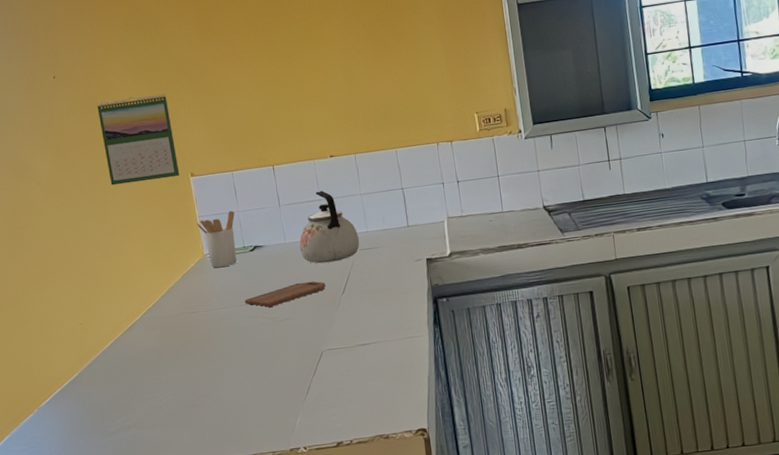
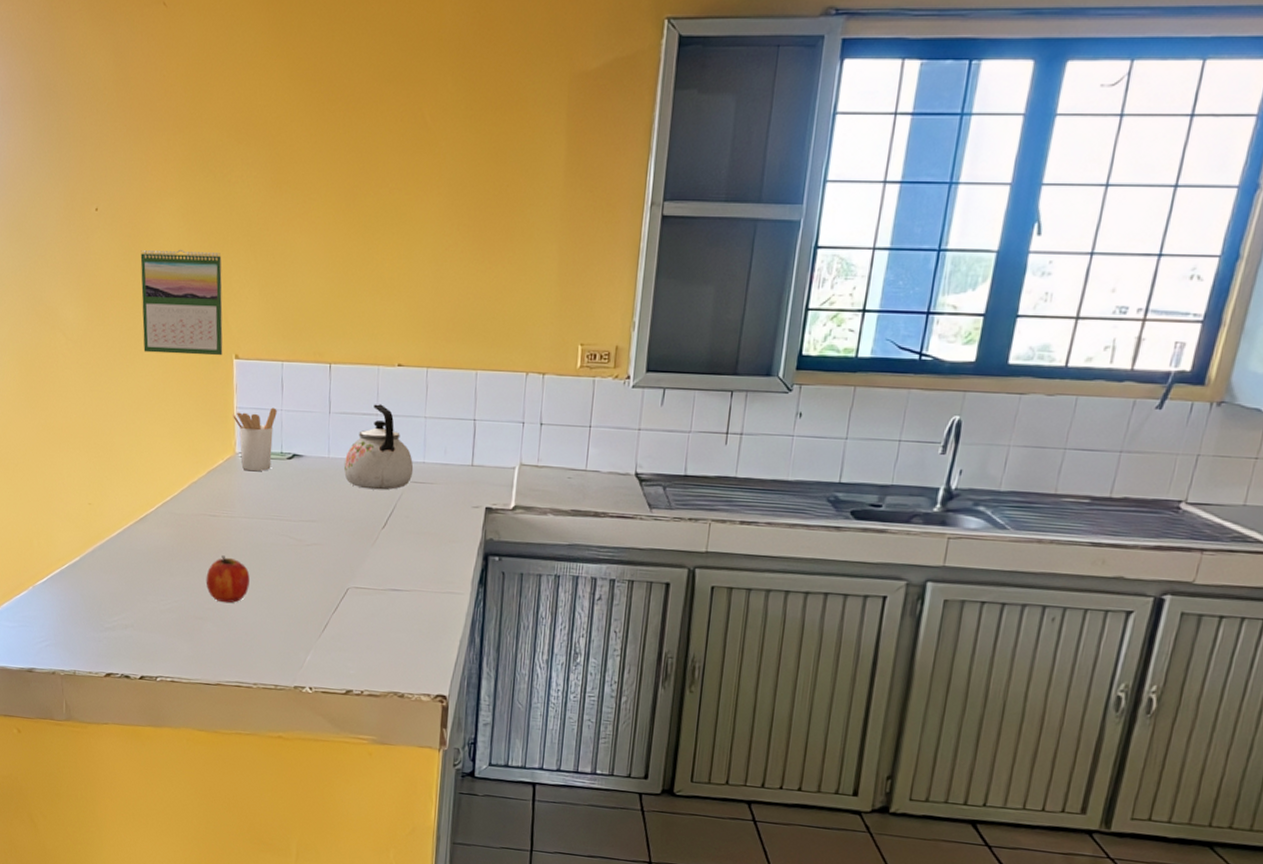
fruit: none [195,345,235,388] -> present [206,555,250,604]
cutting board: present [244,281,326,307] -> none [272,505,366,527]

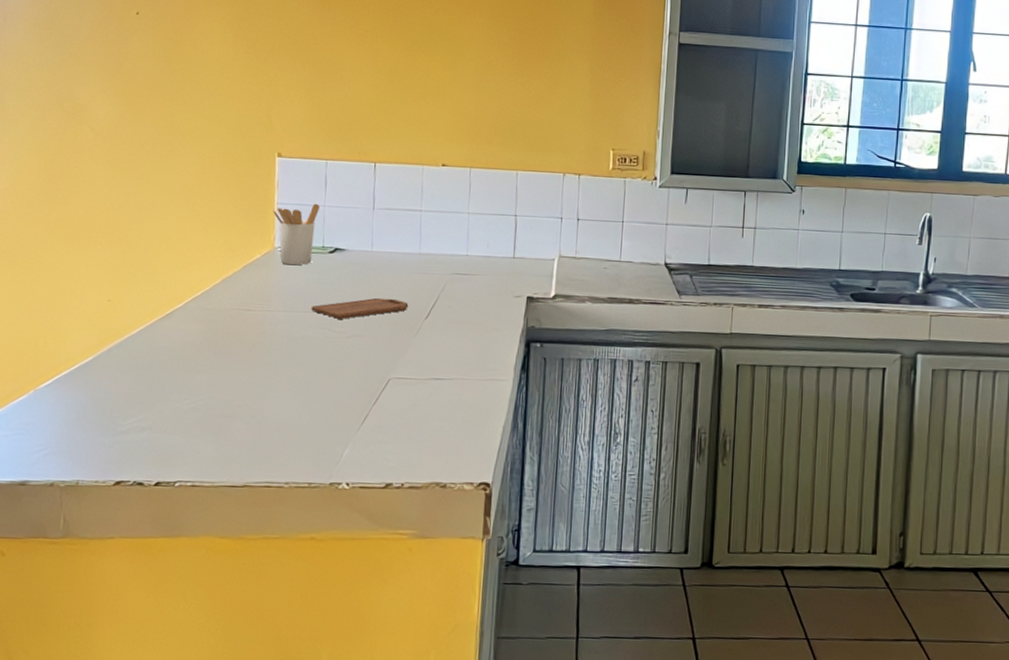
calendar: present [140,249,223,356] -> none [180,53,268,154]
fruit: present [206,555,250,604] -> none [236,350,285,400]
cutting board: none [272,505,366,527] -> present [311,297,409,319]
kettle: present [343,404,414,490] -> none [386,200,457,282]

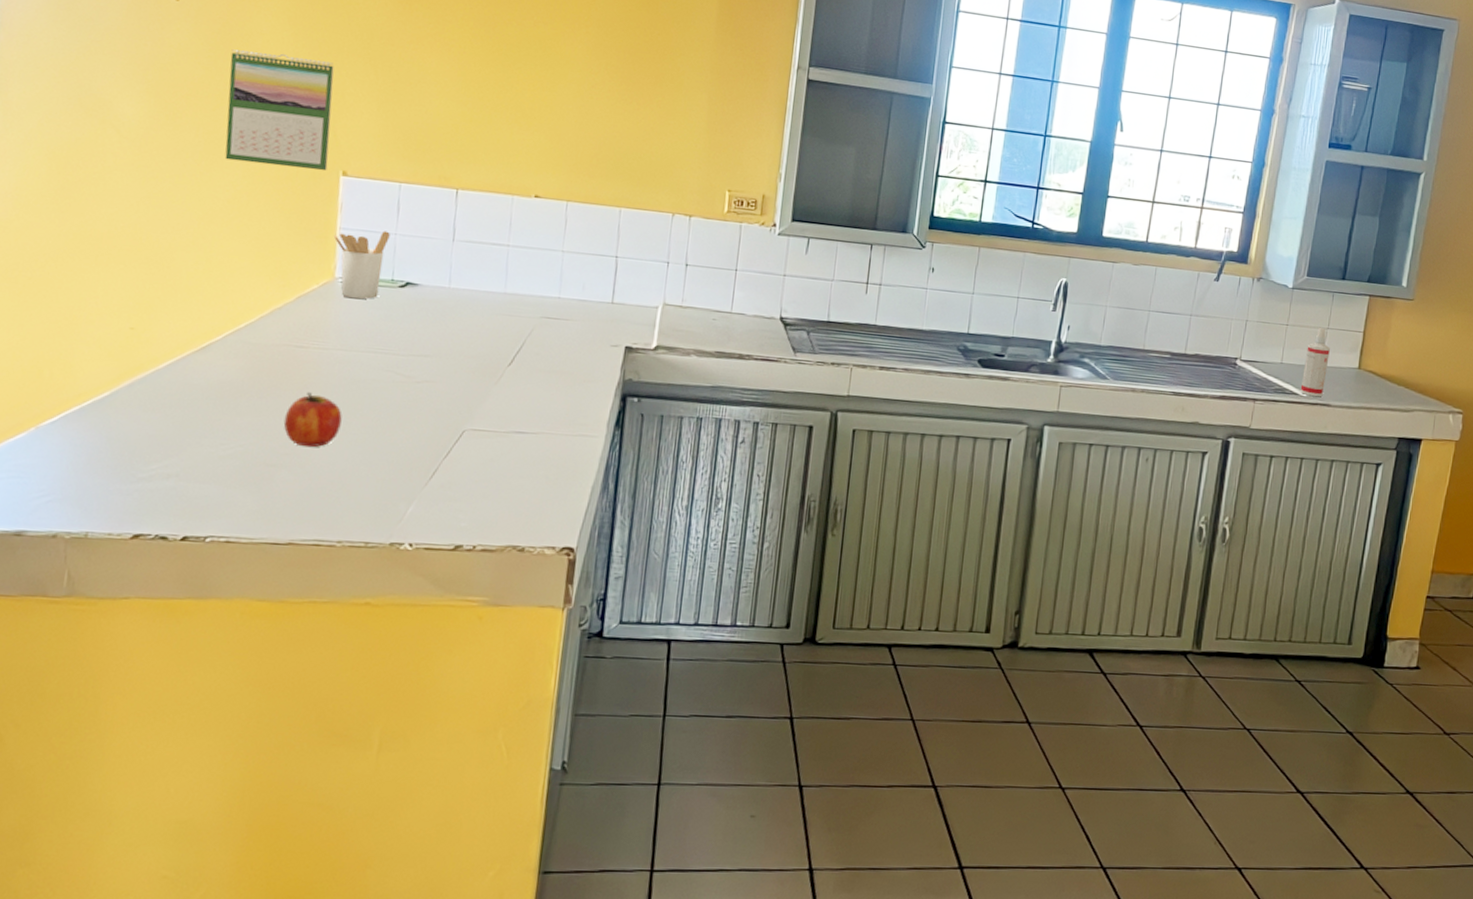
calendar: none [180,53,268,154] -> present [224,49,334,171]
fruit: none [236,350,285,400] -> present [283,392,342,448]
cutting board: present [311,297,409,319] -> none [375,339,490,362]

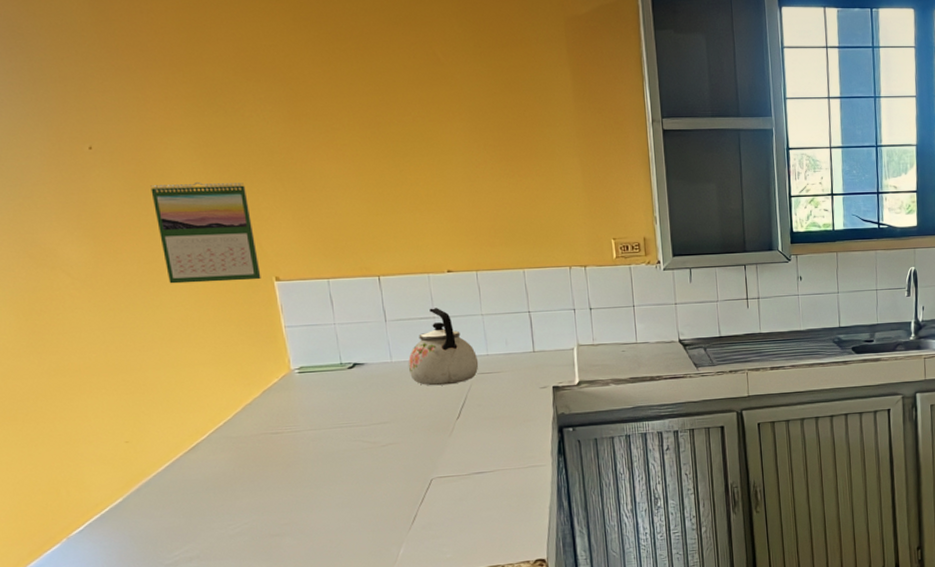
fruit: present [283,392,342,448] -> none [276,470,327,516]
utensil holder: present [333,230,390,300] -> none [281,322,332,386]
kettle: none [466,234,548,325] -> present [408,308,479,386]

